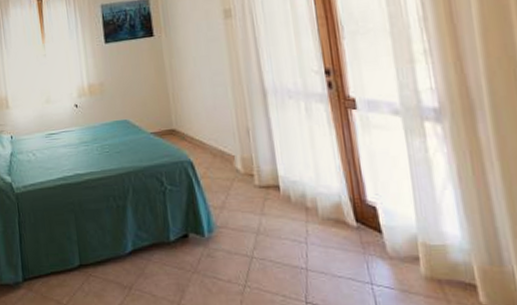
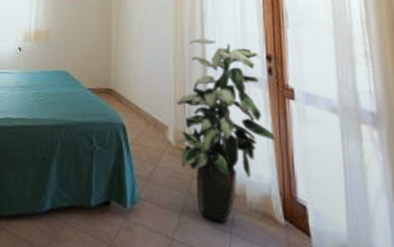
indoor plant: none [240,63,342,234] -> present [177,38,276,222]

